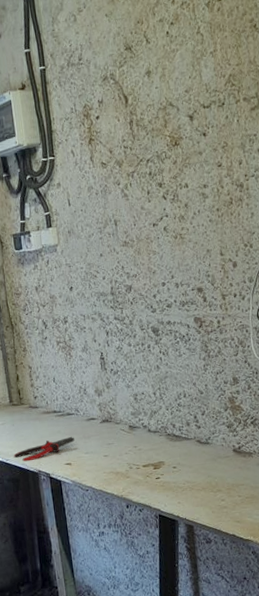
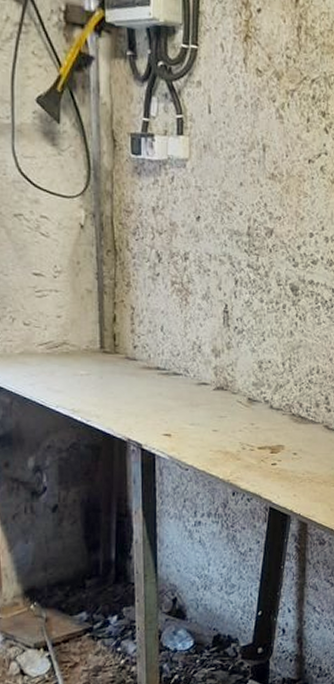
pliers: present [13,437,75,462] -> none [97,402,179,426]

